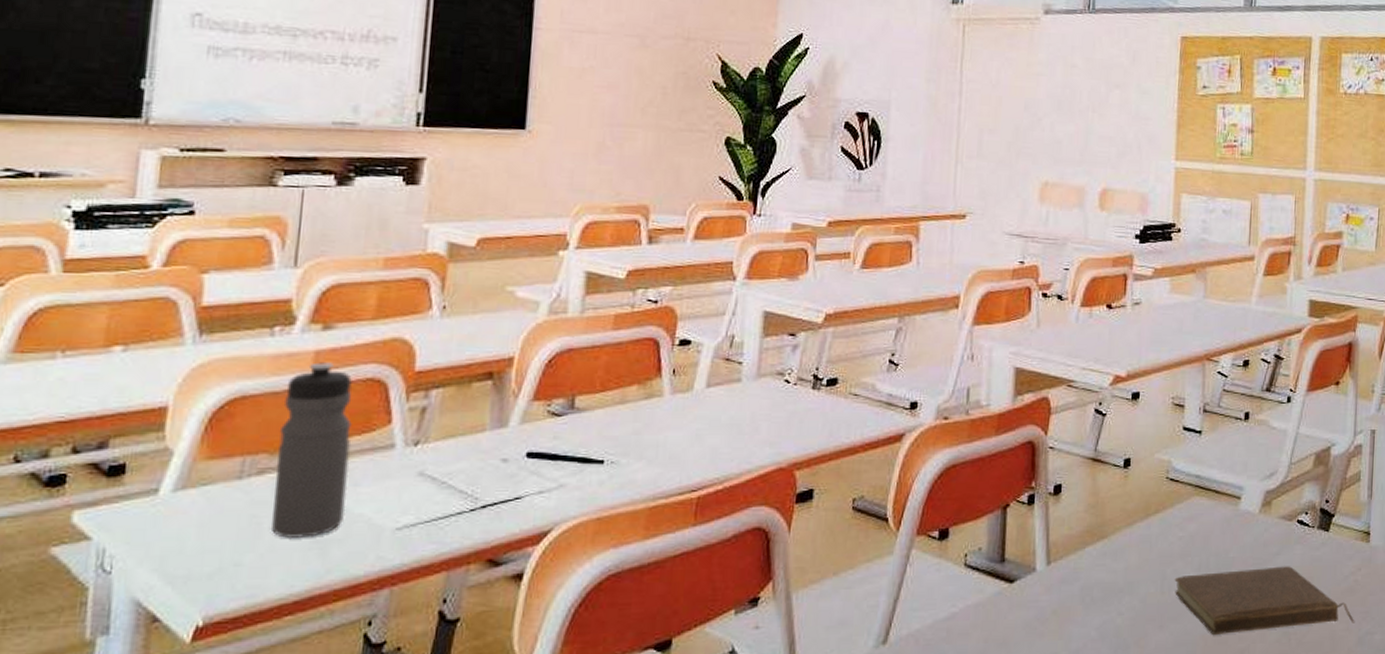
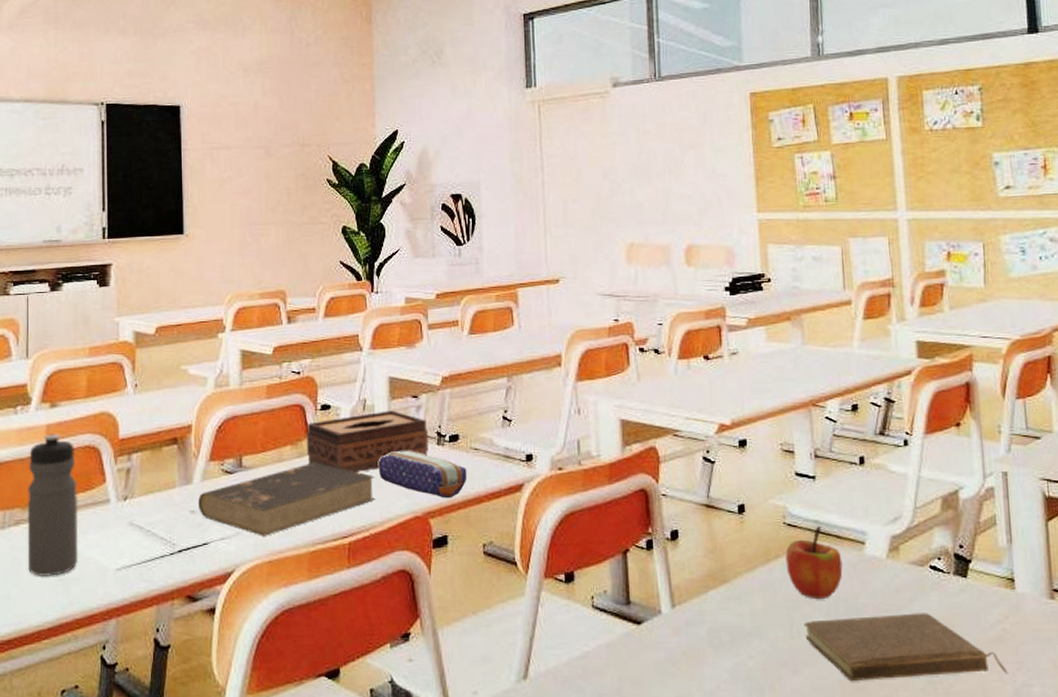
book: none [512,405,737,489] -> present [197,462,376,536]
tissue box: none [657,349,803,419] -> present [307,410,428,473]
pencil case: none [741,395,844,449] -> present [379,451,467,499]
apple: none [1164,481,1218,555] -> present [785,526,843,600]

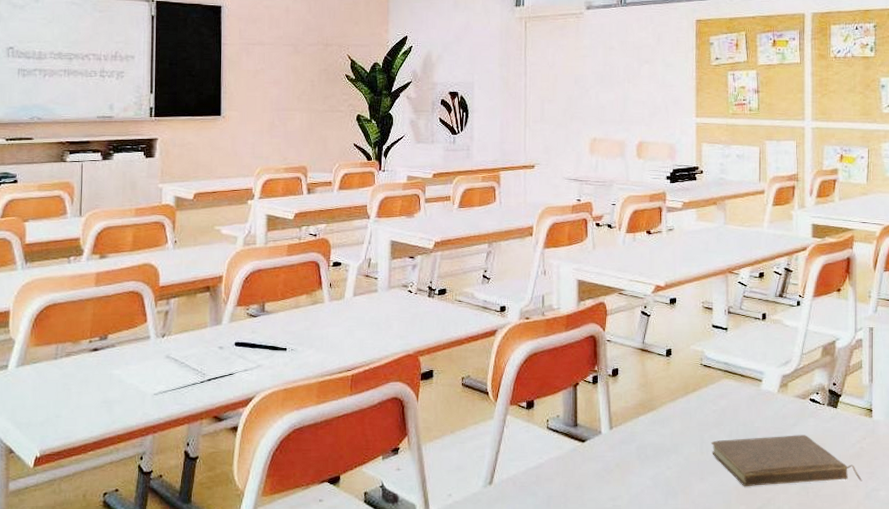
water bottle: present [27,434,79,576] -> none [77,281,123,399]
book: present [197,462,376,536] -> none [225,309,376,369]
tissue box: present [307,410,428,473] -> none [320,268,421,319]
pencil case: present [379,451,467,499] -> none [379,302,452,341]
apple: present [785,526,843,600] -> none [701,367,744,424]

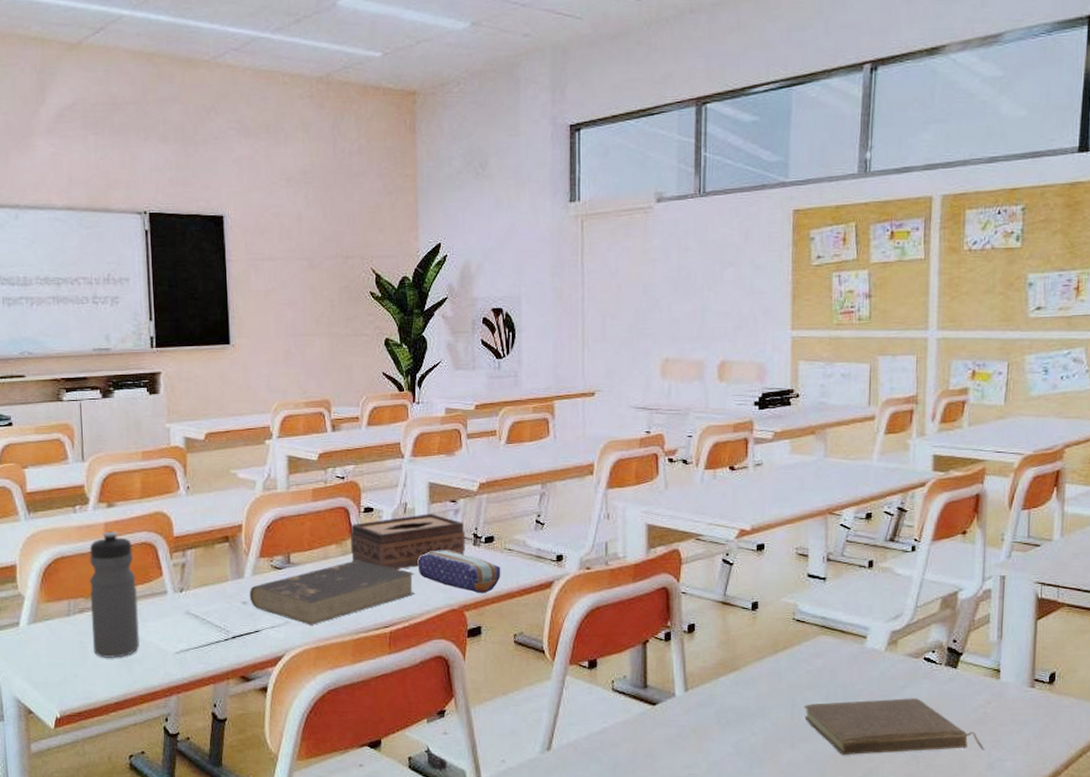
water bottle: none [77,281,123,399] -> present [89,531,140,658]
book: none [225,309,376,369] -> present [249,560,416,625]
tissue box: none [320,268,421,319] -> present [351,513,465,570]
pencil case: none [379,302,452,341] -> present [419,551,501,594]

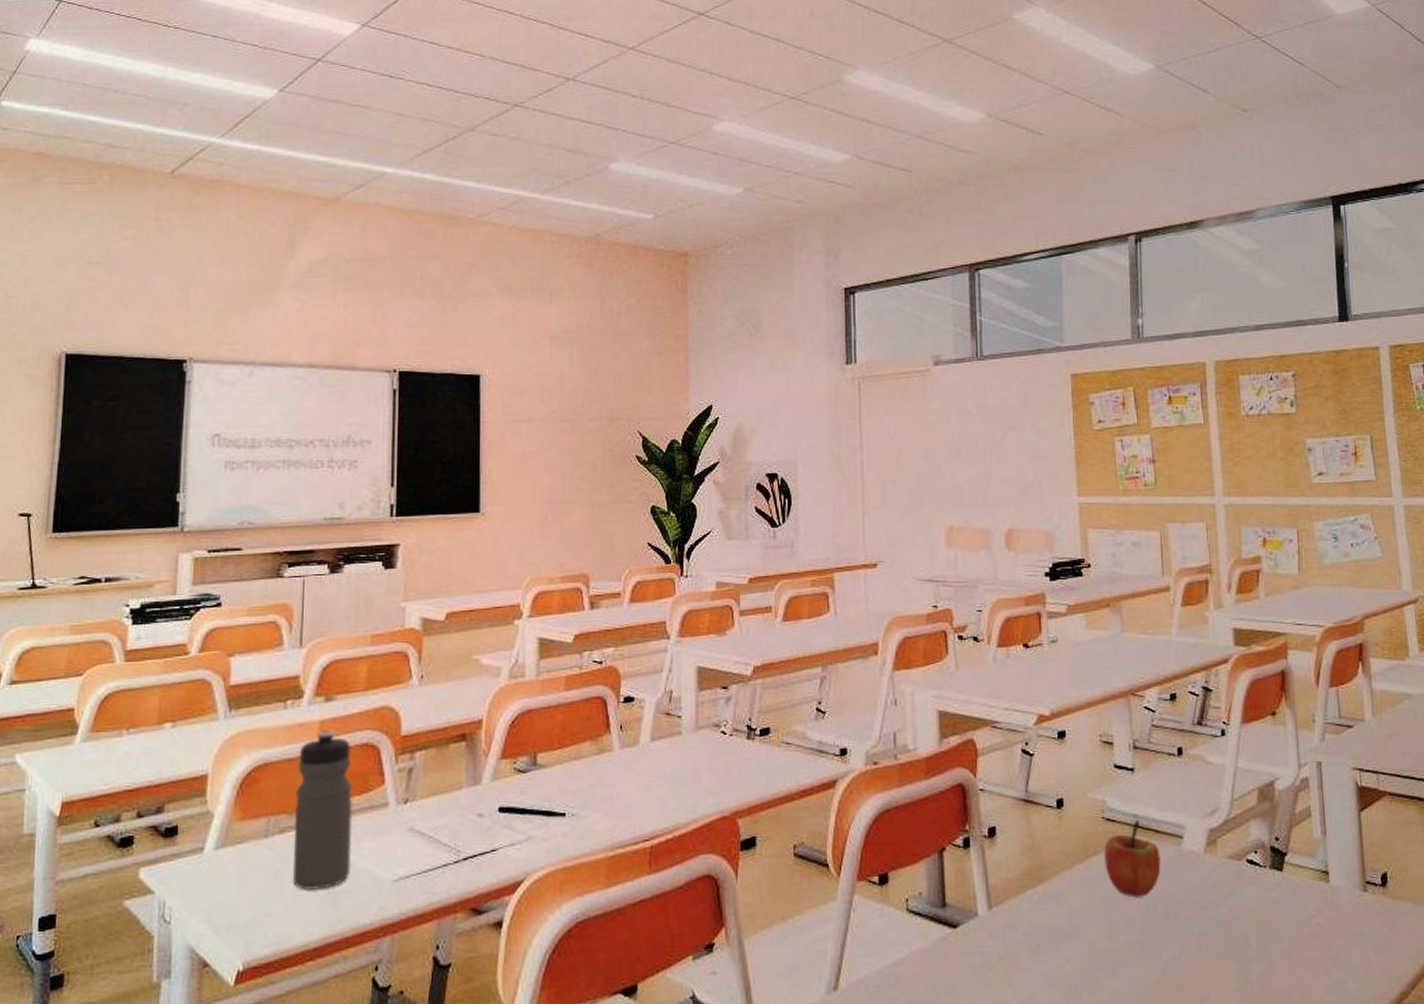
book: present [249,560,416,625] -> none [486,759,681,841]
tissue box: present [351,513,465,570] -> none [608,702,738,771]
pencil case: present [419,551,501,594] -> none [685,746,778,797]
apple: none [792,622,844,686] -> present [1104,821,1161,897]
book: present [803,698,985,756] -> none [1121,909,1323,983]

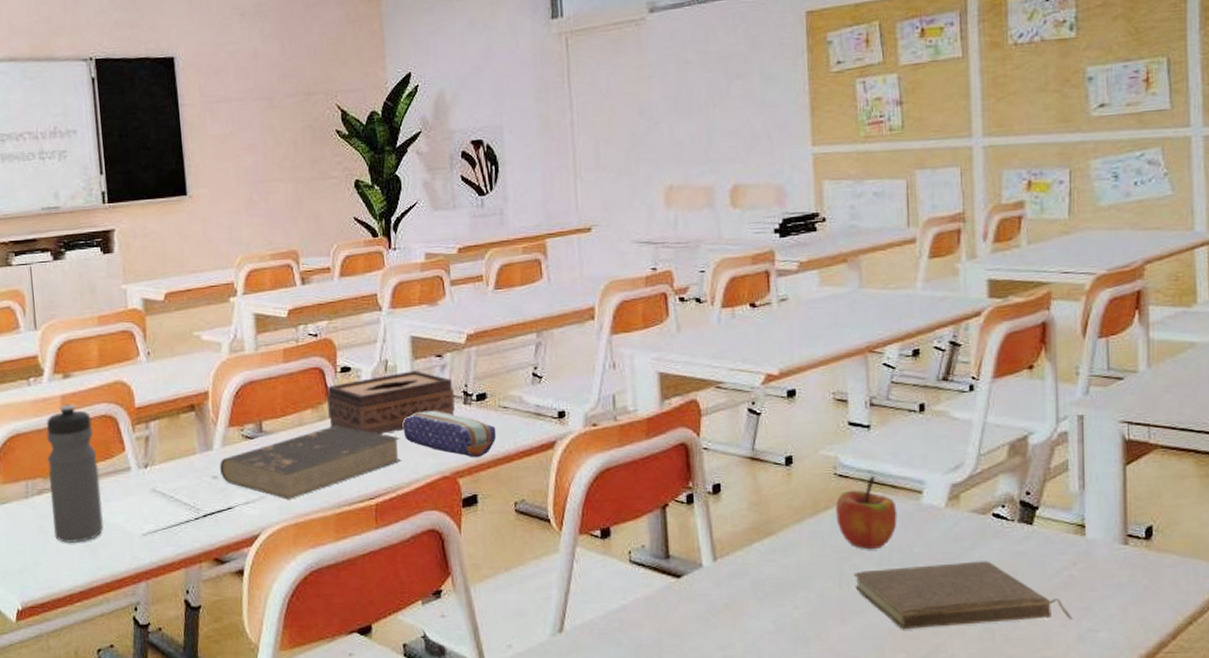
book: none [486,759,681,841] -> present [219,425,402,500]
tissue box: none [608,702,738,771] -> present [327,370,455,435]
pencil case: none [685,746,778,797] -> present [403,411,497,458]
book: none [1121,909,1323,983] -> present [853,561,1073,630]

